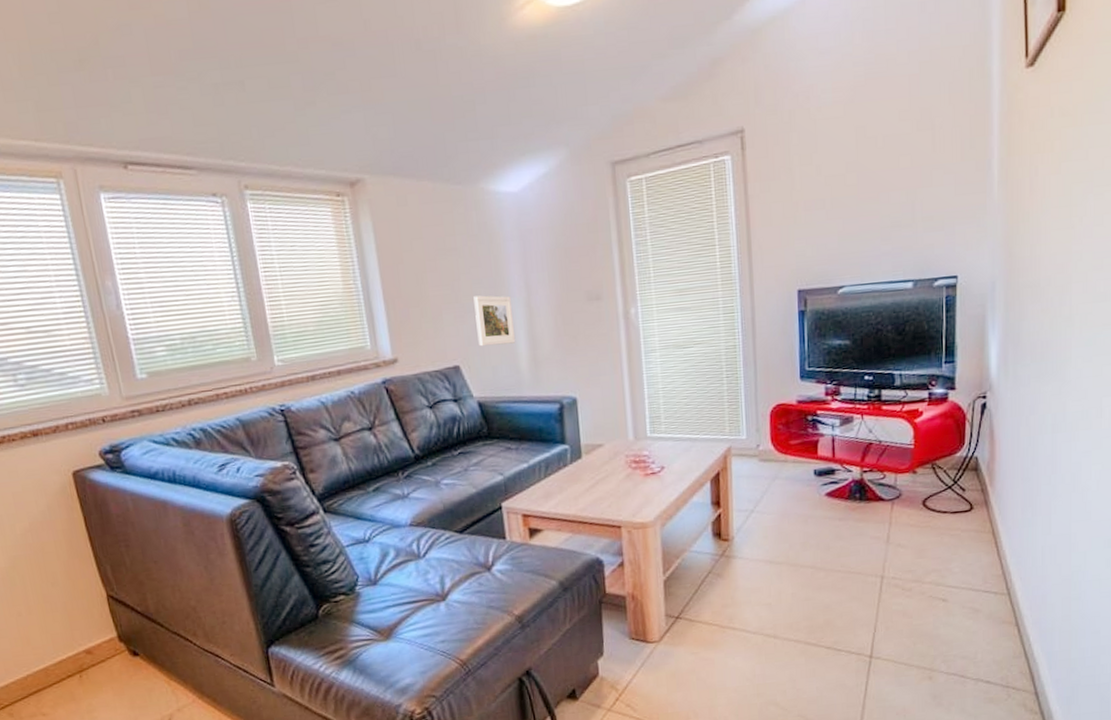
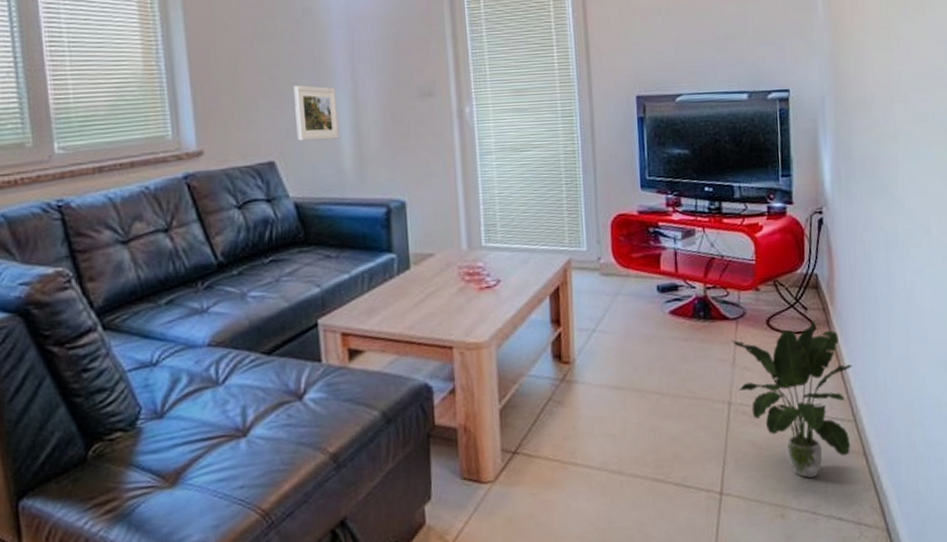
potted plant: none [886,501,1009,645] -> present [731,321,852,478]

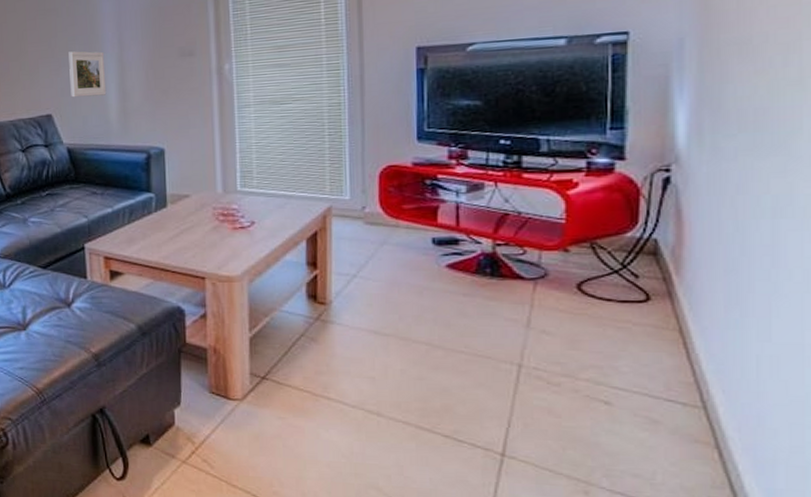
potted plant: present [731,321,852,478] -> none [526,290,705,460]

